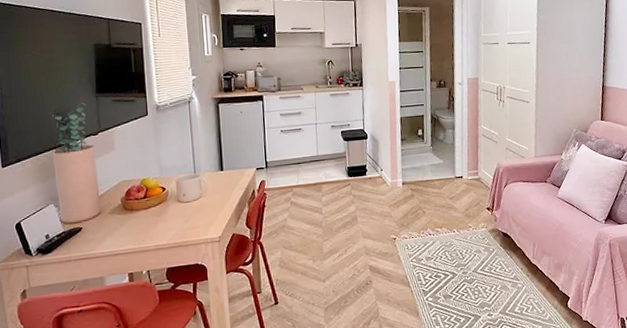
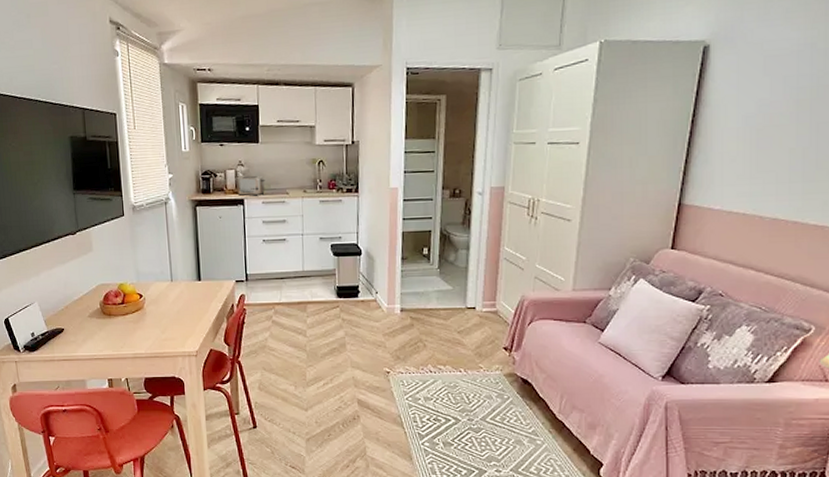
vase: present [50,96,101,224] -> none [30,192,81,324]
mug: present [175,173,209,203] -> none [152,281,186,312]

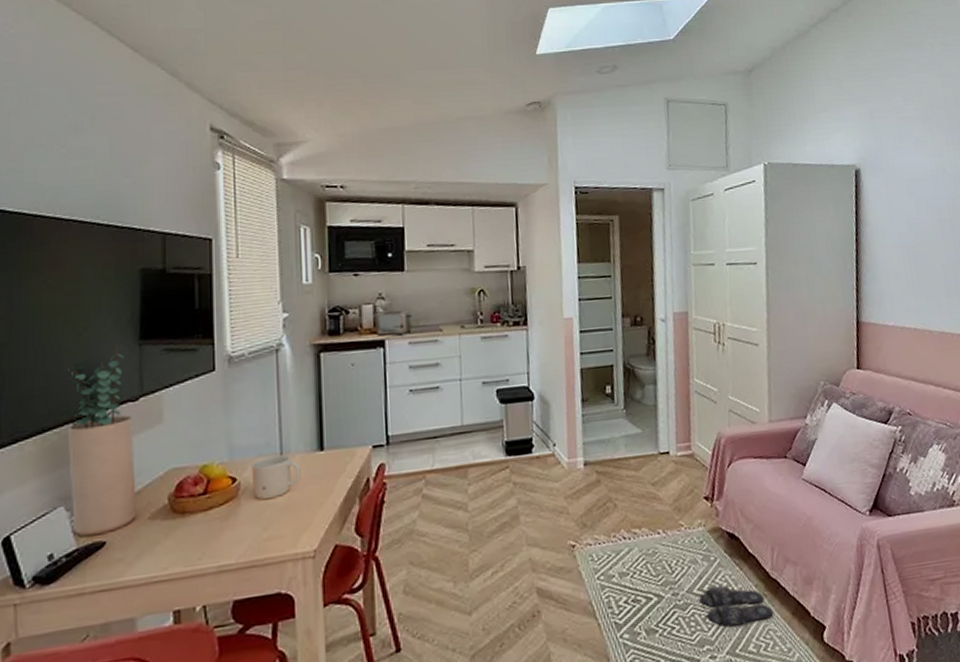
vase: none [30,192,81,324] -> present [67,344,136,537]
mug: none [152,281,186,312] -> present [251,454,301,500]
slippers: none [491,418,556,451] -> present [699,585,774,627]

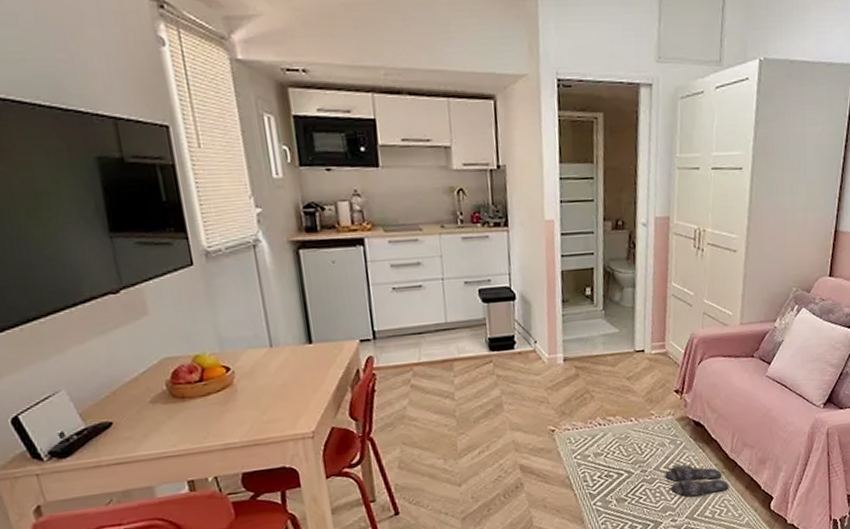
vase: present [67,344,136,537] -> none [40,236,138,418]
mug: present [251,454,301,500] -> none [242,346,293,388]
toaster: present [375,309,413,337] -> none [351,207,391,235]

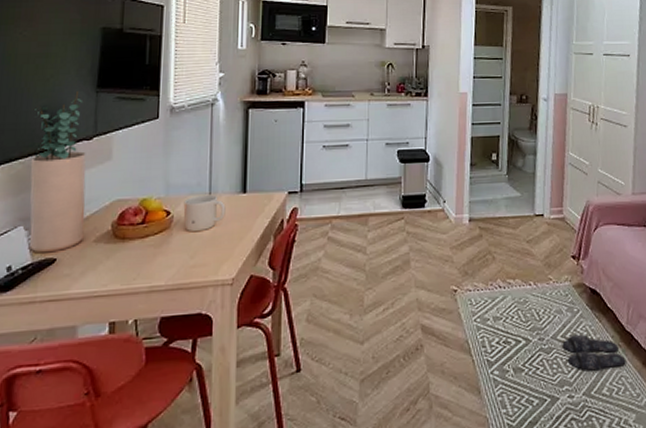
vase: none [40,236,138,418] -> present [29,90,86,254]
mug: none [242,346,293,388] -> present [183,194,226,232]

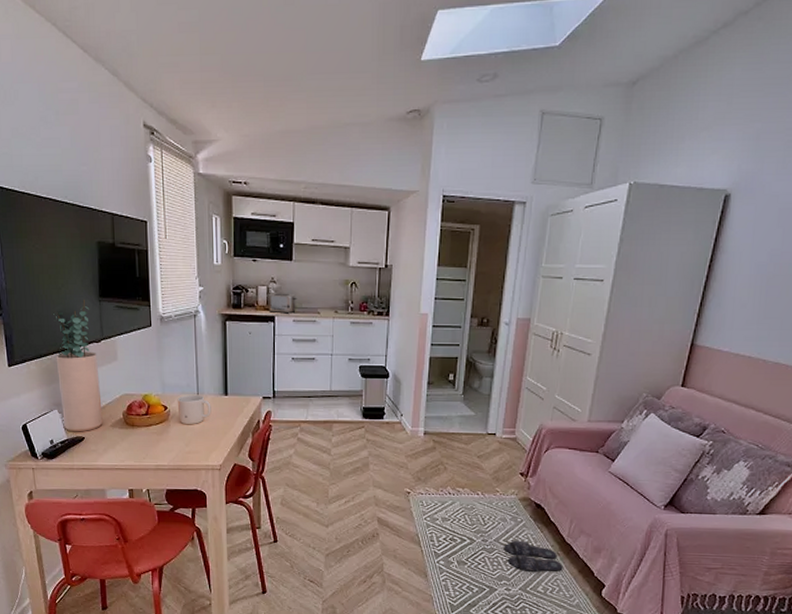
toaster: none [297,75,330,99] -> present [268,291,297,314]

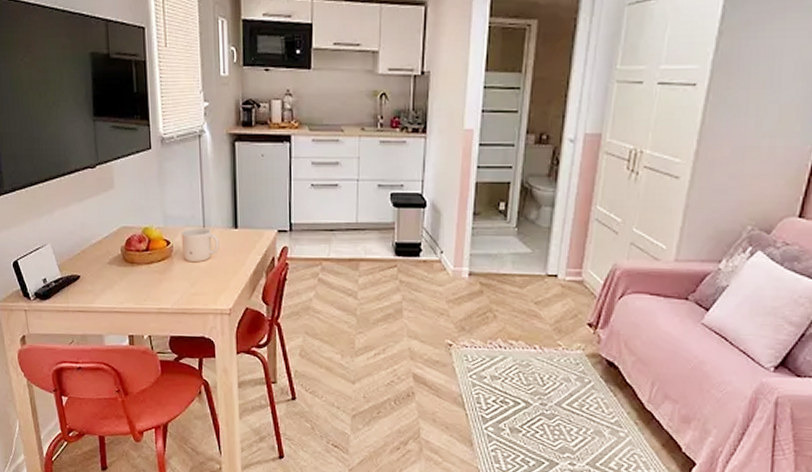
vase: present [53,299,103,432] -> none [44,118,99,270]
toaster: present [268,291,297,314] -> none [283,106,317,132]
slippers: present [503,540,563,572] -> none [567,405,642,445]

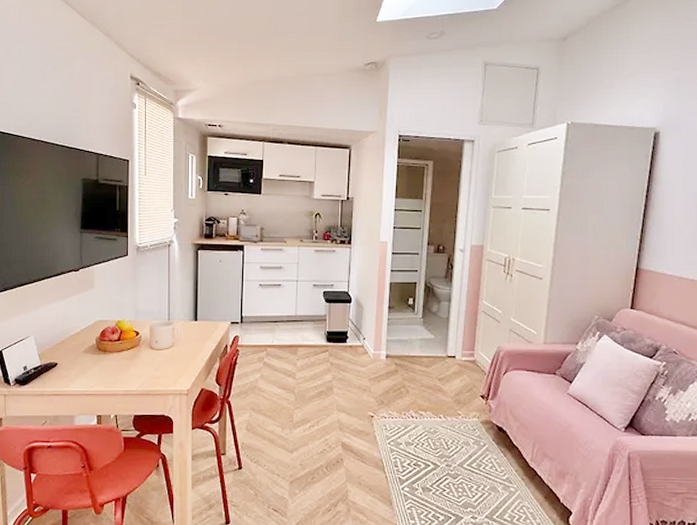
toaster: none [283,106,317,132] -> present [238,222,265,243]

